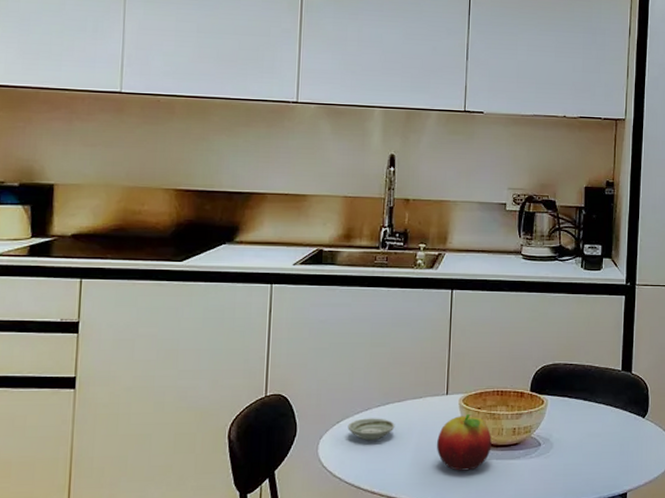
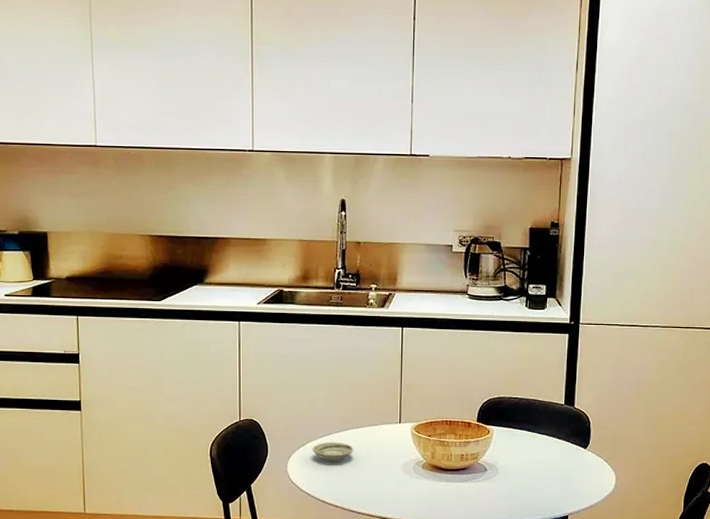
fruit: present [436,415,492,471] -> none [391,441,442,491]

